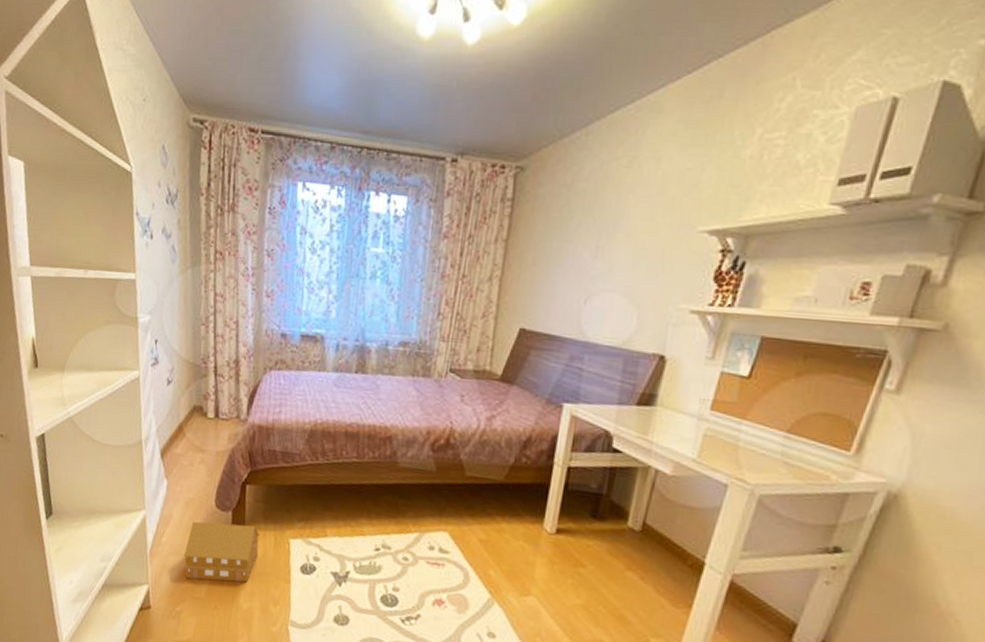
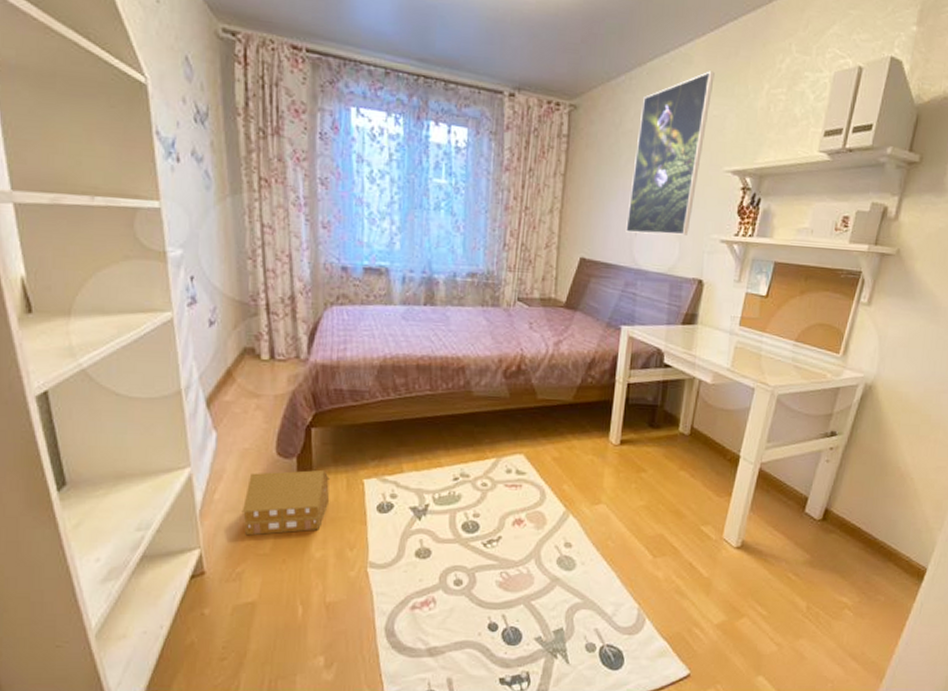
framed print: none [573,118,691,305] -> present [626,71,715,235]

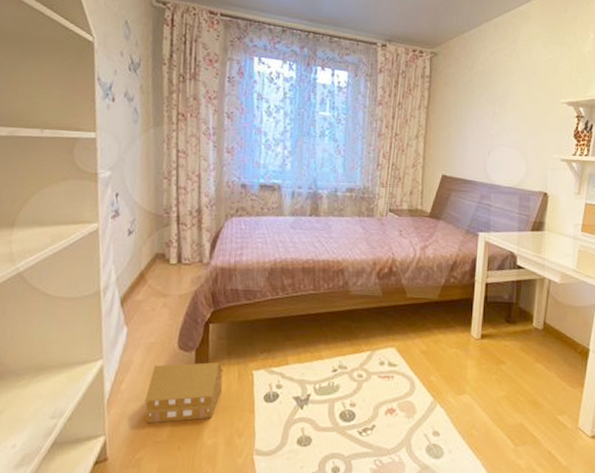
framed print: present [626,71,715,235] -> none [480,24,549,156]

